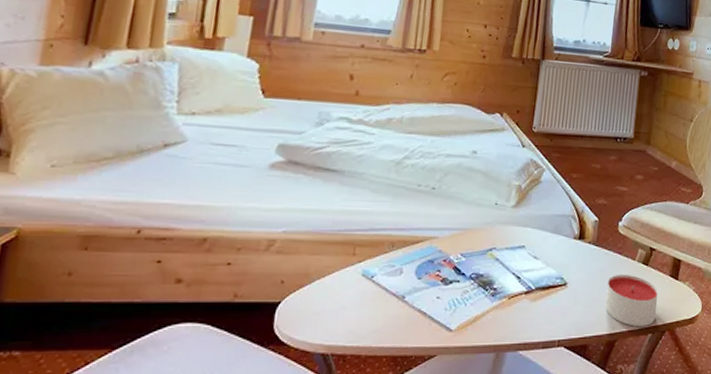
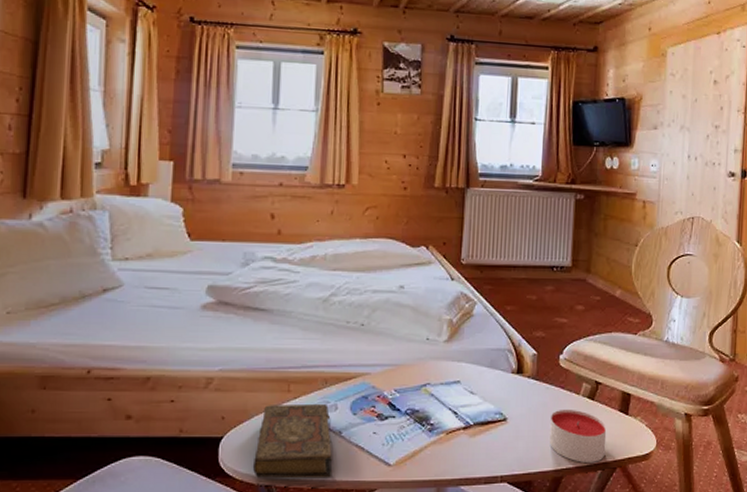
book: none [309,267,395,346] -> present [252,403,332,479]

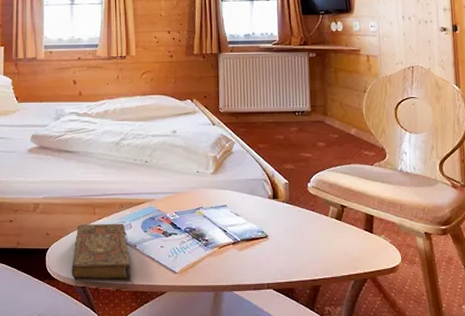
candle: present [549,410,607,463] -> none [305,229,356,274]

